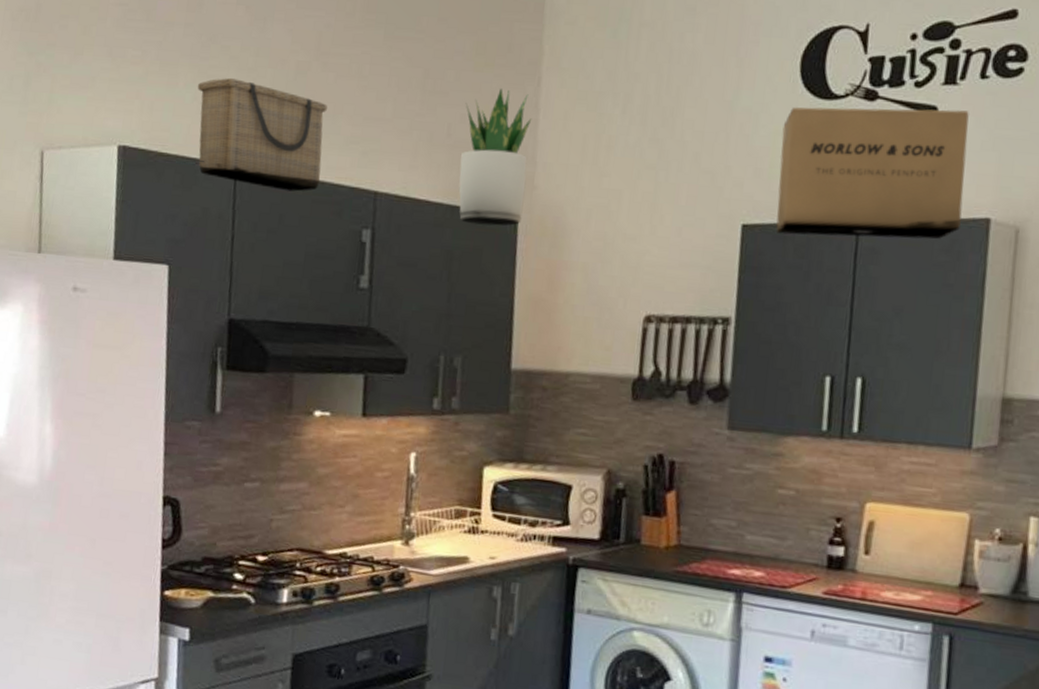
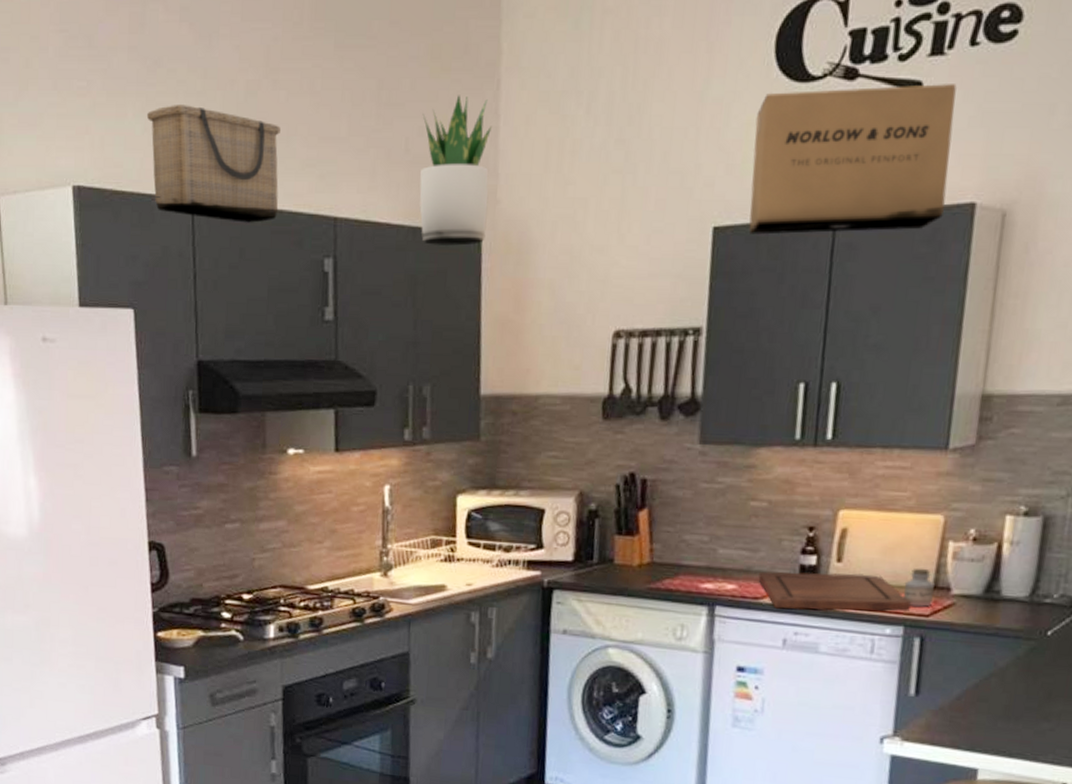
cutting board: none [786,561,939,610] -> present [758,572,911,613]
jar: none [931,564,962,606] -> present [904,568,935,608]

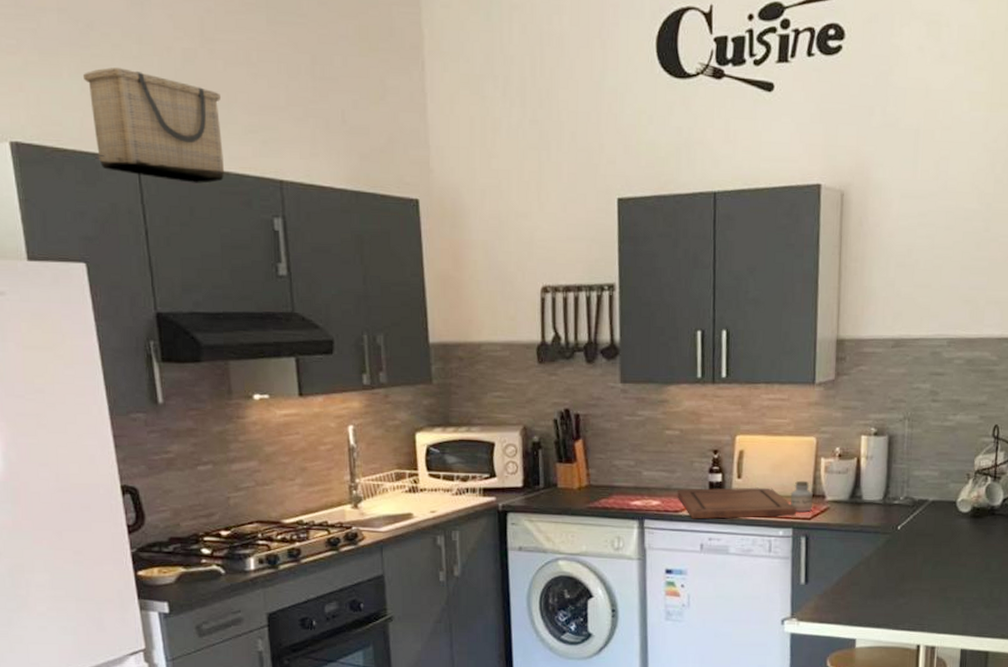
planter: present [419,95,493,246] -> none [355,73,422,209]
box: present [748,84,957,235] -> none [645,86,800,206]

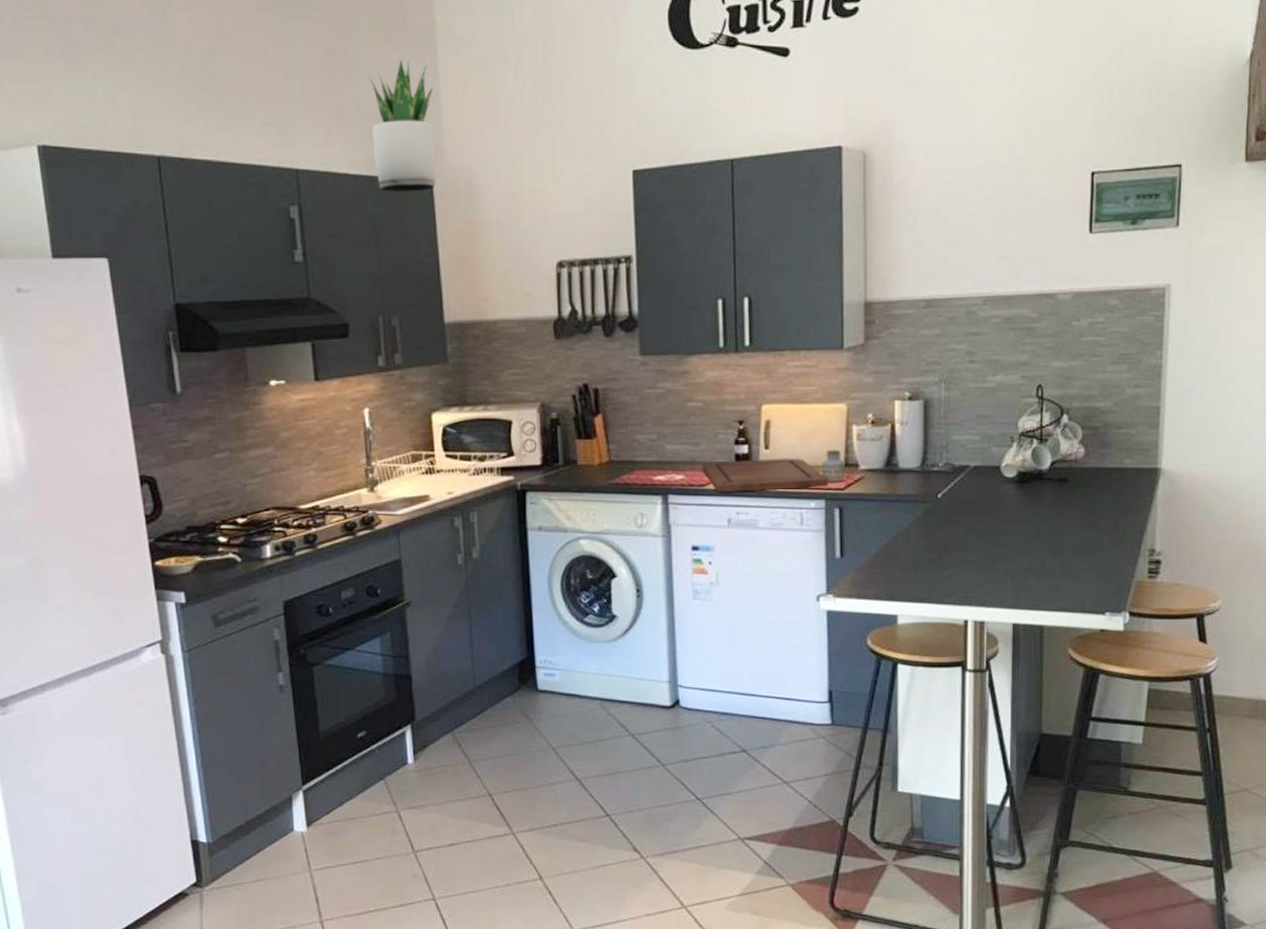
basket: present [82,67,225,184] -> none [107,70,243,176]
planter: none [355,73,422,209] -> present [369,60,436,192]

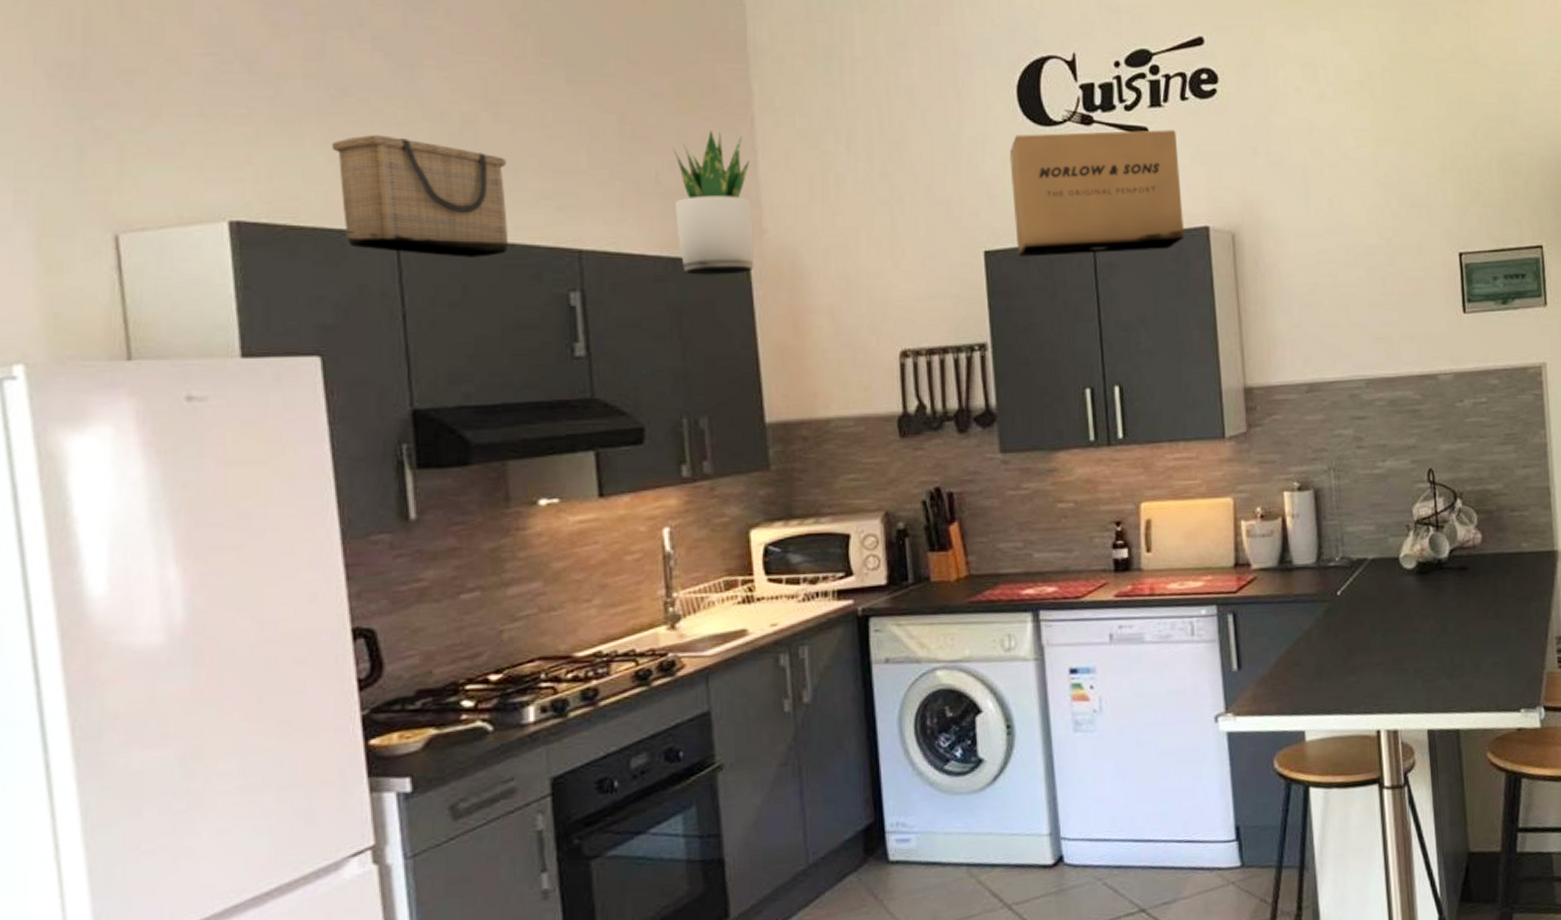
basket: none [107,70,243,176] -> present [331,135,509,258]
box: none [659,50,818,176] -> present [1009,130,1184,257]
cutting board: present [702,457,828,493] -> none [1076,558,1219,605]
jar: present [821,449,845,483] -> none [1210,548,1237,586]

